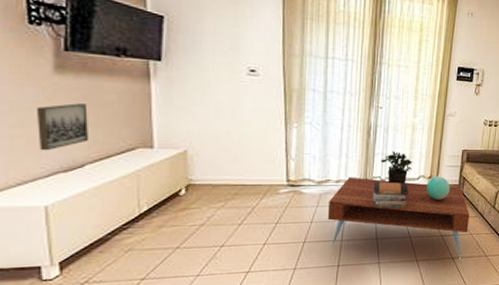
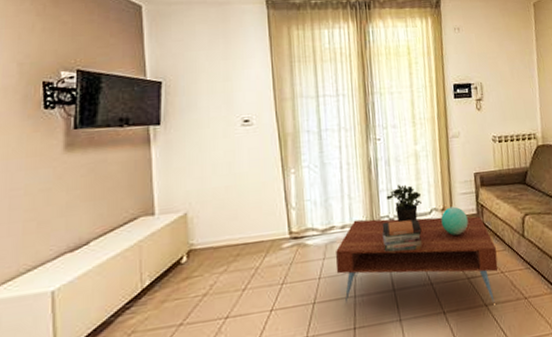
wall art: present [35,103,90,151] -> none [47,178,95,232]

